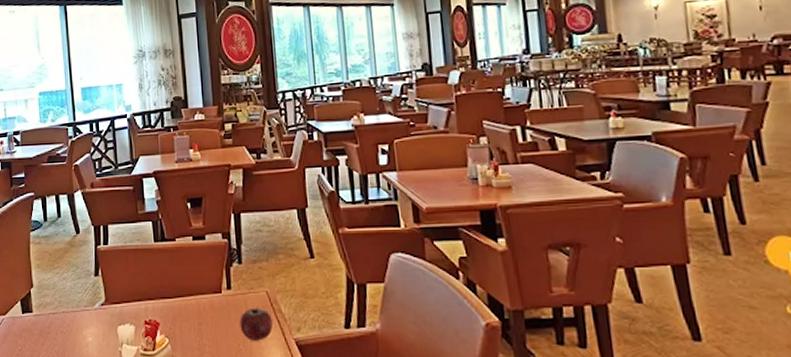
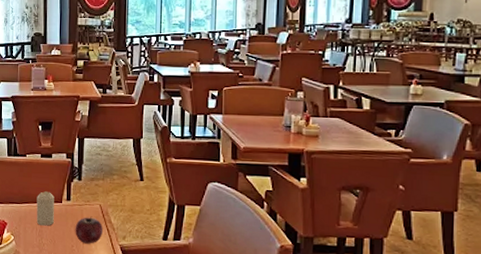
candle: none [192,281,214,323] -> present [36,191,54,226]

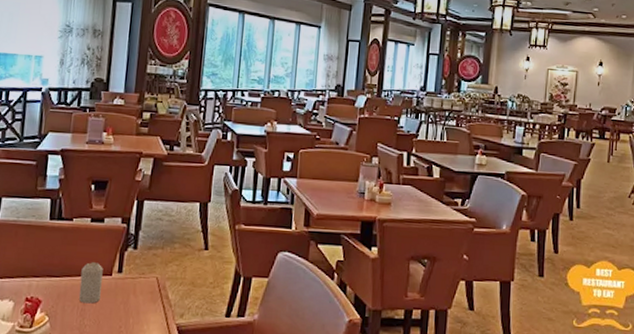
apple: present [75,216,103,244] -> none [124,291,158,324]

